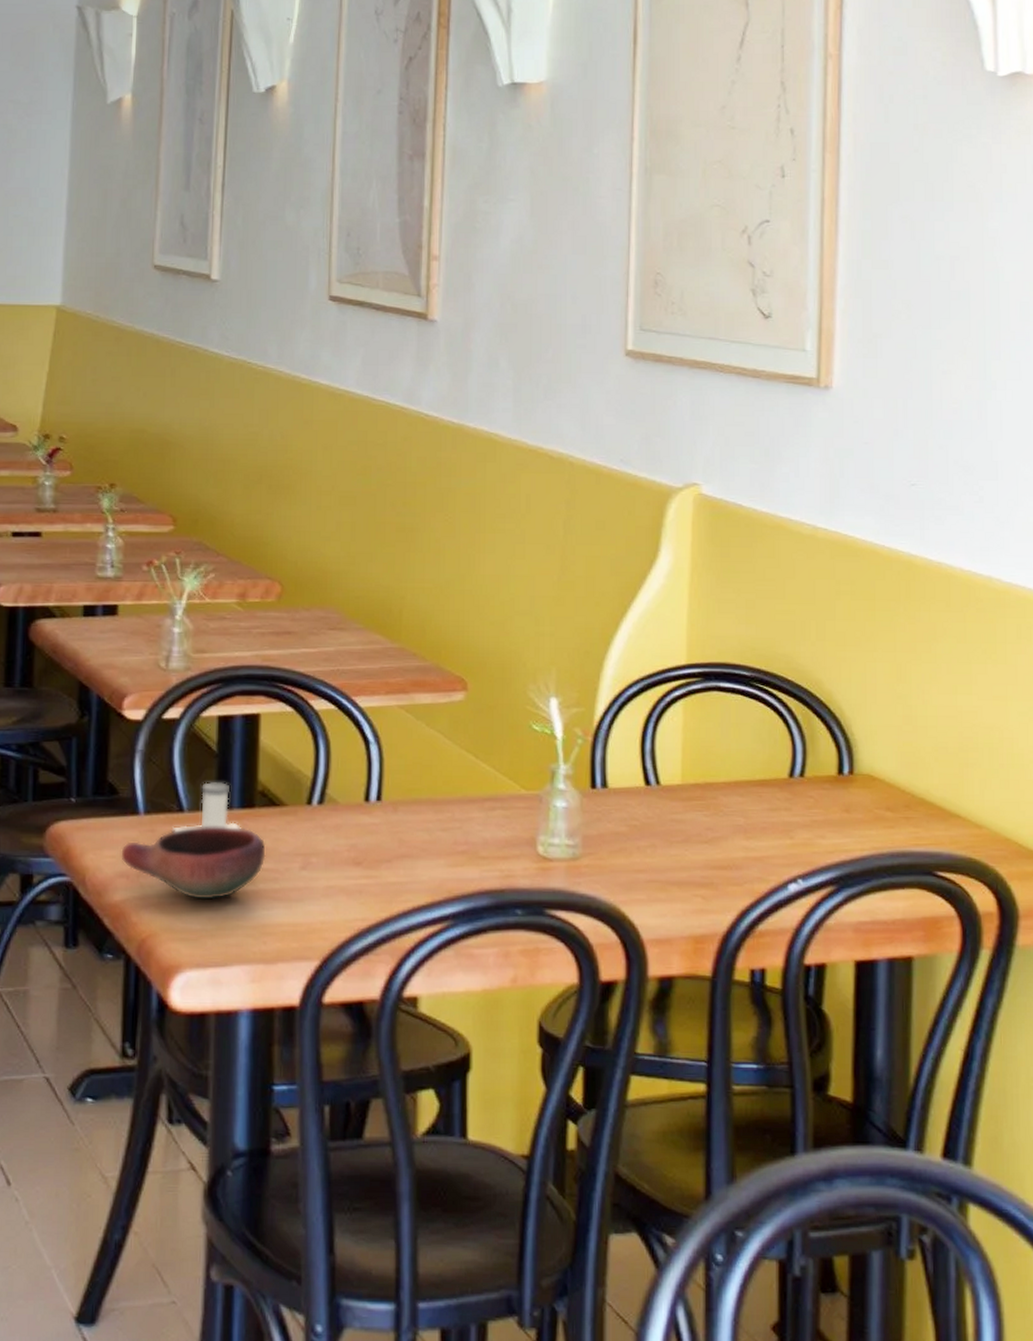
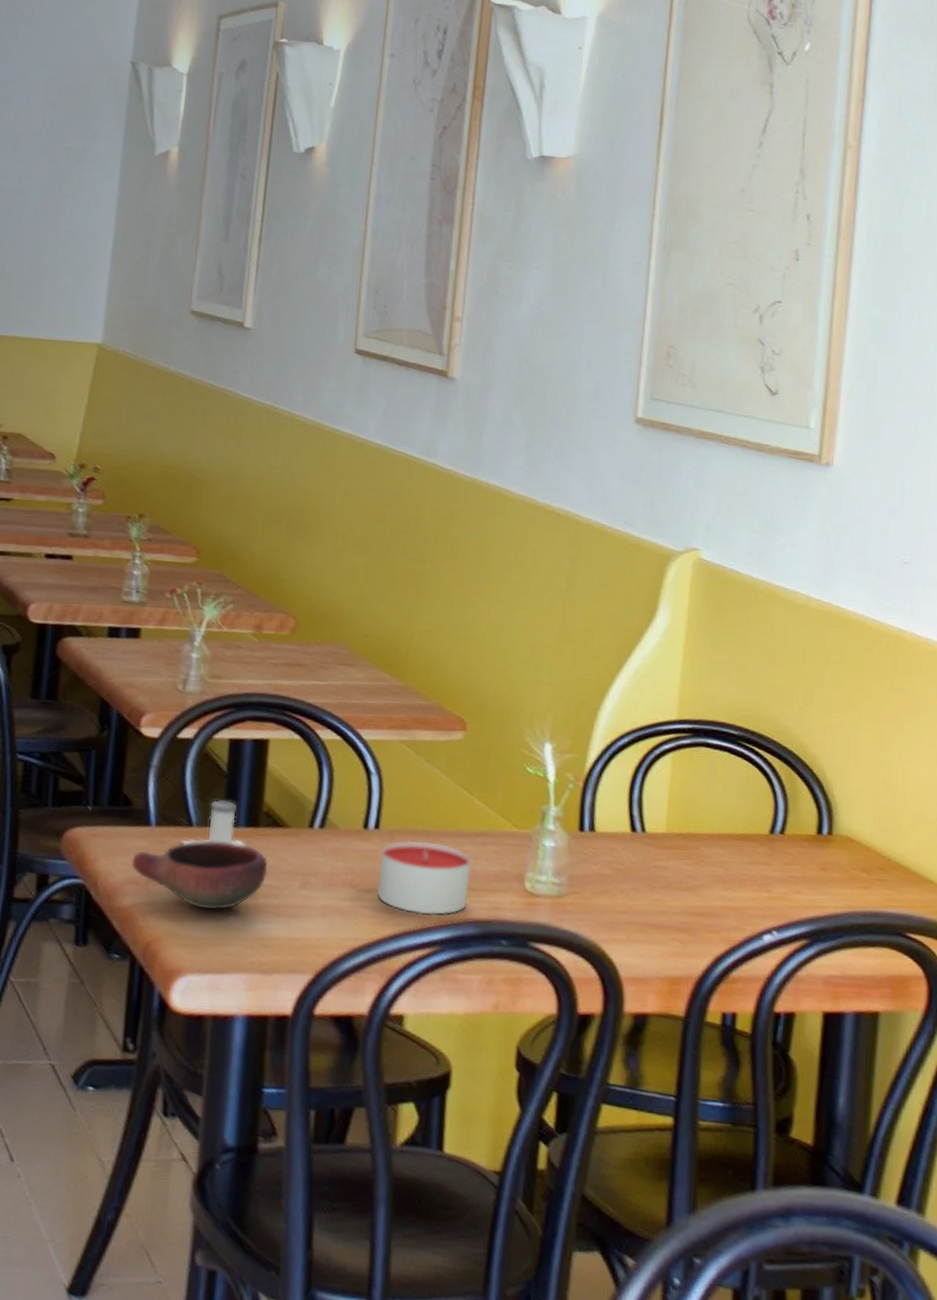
candle: none [383,810,480,889] -> present [377,840,471,916]

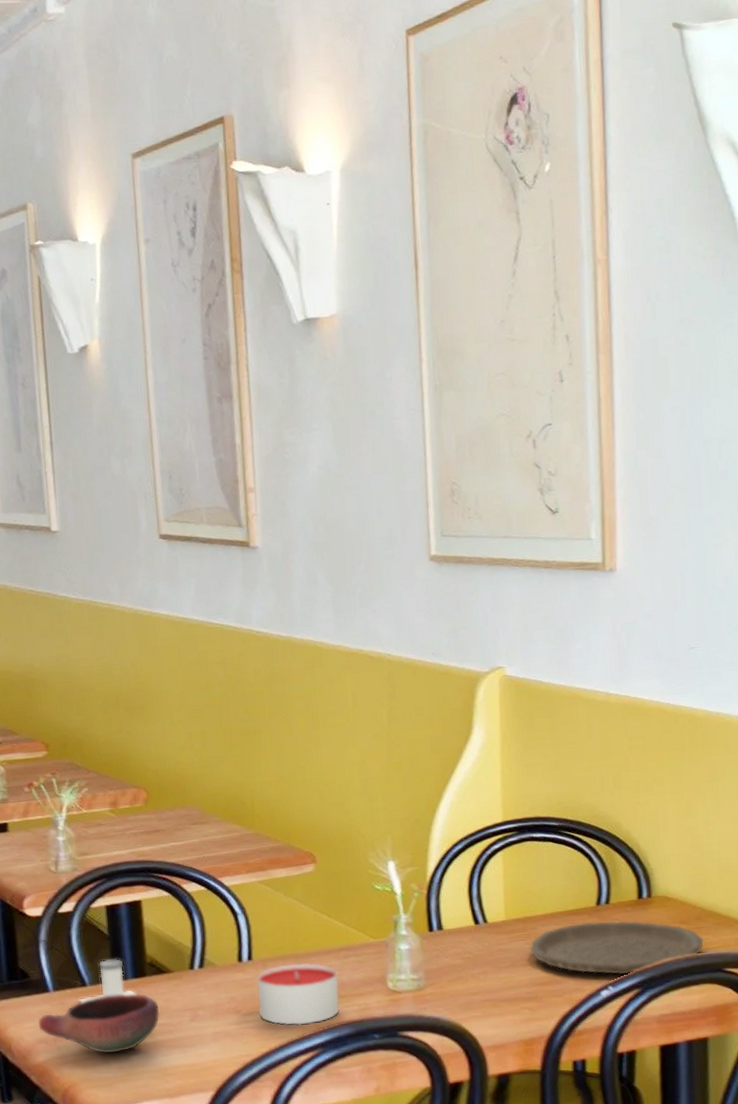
plate: none [688,850,886,921] -> present [529,921,704,975]

